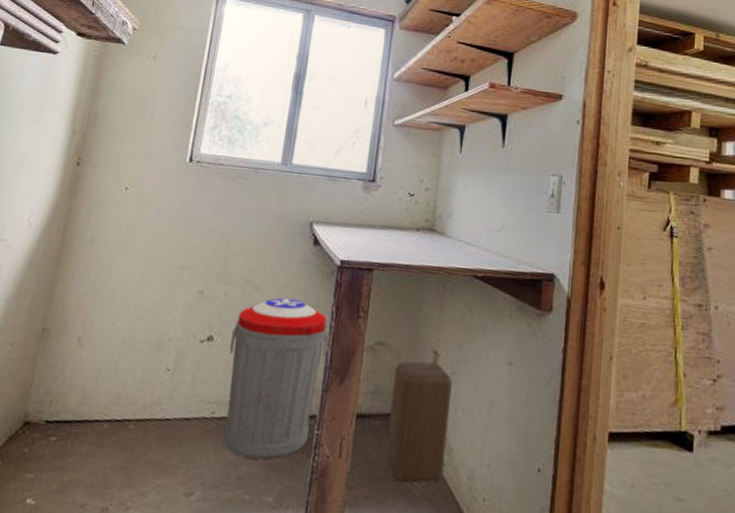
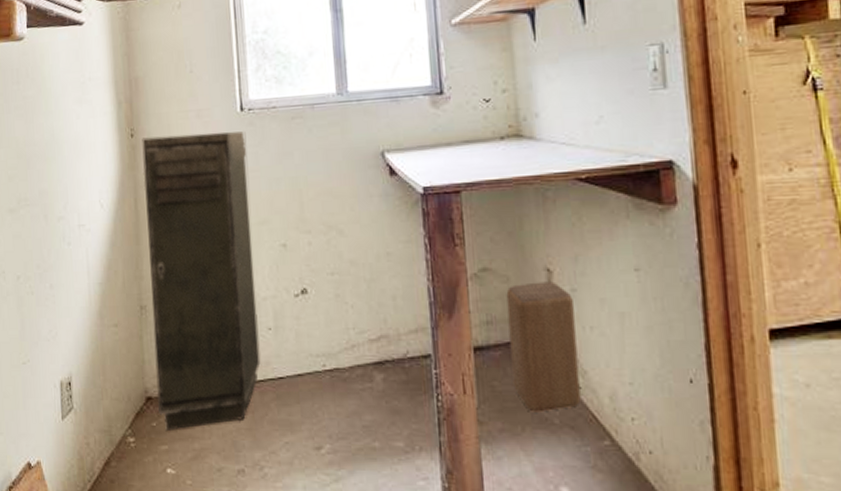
storage cabinet: none [33,168,190,459] -> present [142,131,261,430]
trash can: present [222,298,329,460] -> none [325,237,428,406]

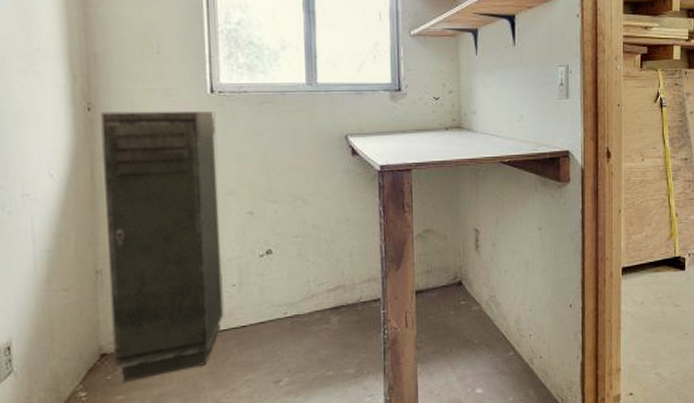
stool: present [506,281,581,413] -> none [443,239,495,337]

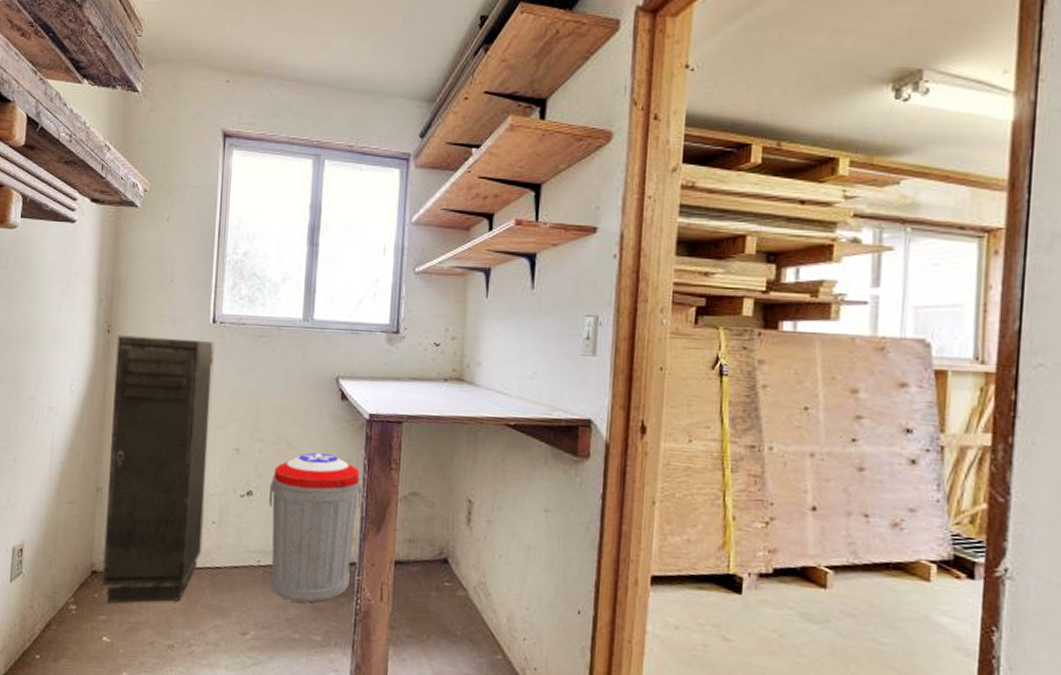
trash can: none [289,206,380,343] -> present [268,453,362,603]

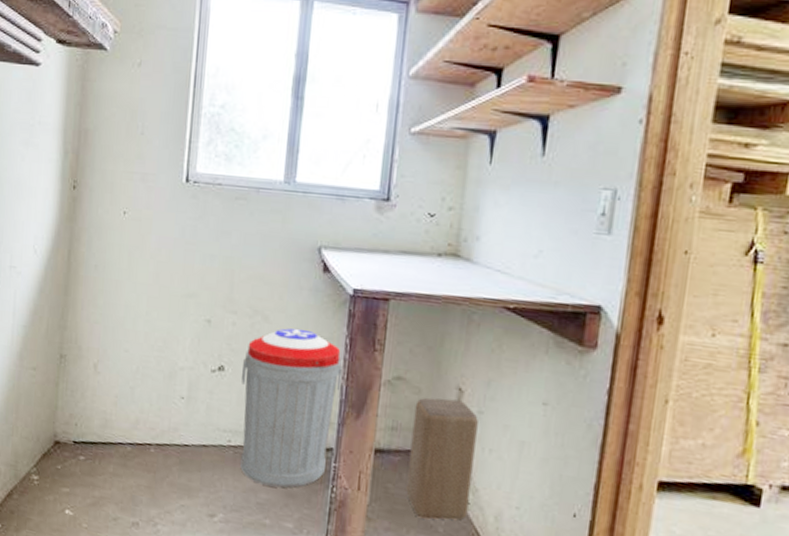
storage cabinet: present [101,335,215,603] -> none [64,191,188,478]
stool: none [425,510,488,625] -> present [406,397,478,520]

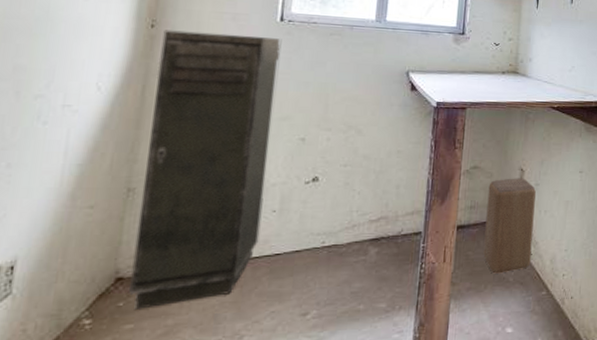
storage cabinet: none [64,191,188,478] -> present [128,30,282,309]
trash can: present [240,328,343,488] -> none [334,138,429,275]

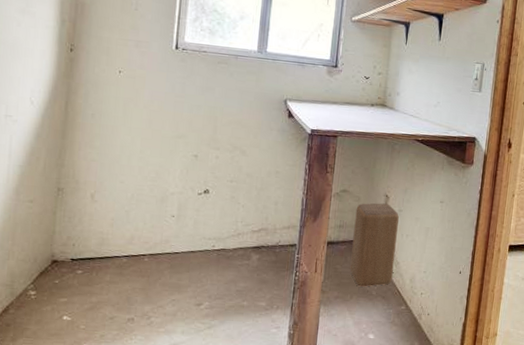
storage cabinet: present [128,30,282,309] -> none [62,53,177,287]

